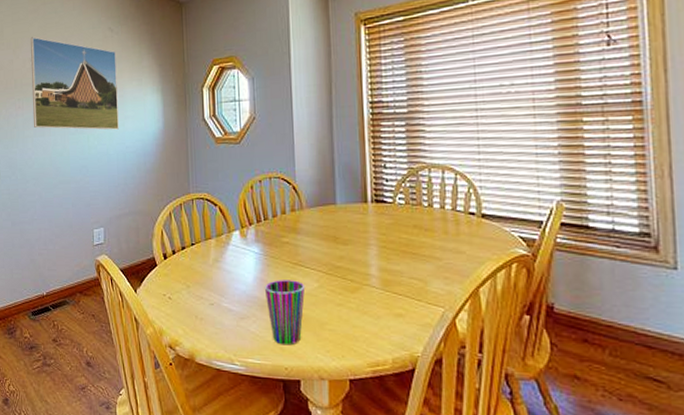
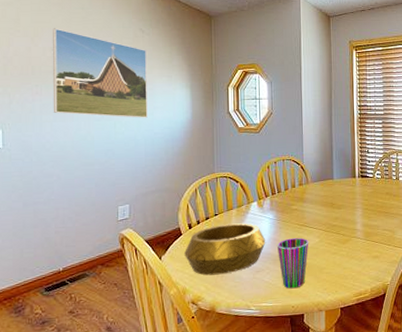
decorative bowl: none [160,256,251,317] -> present [184,223,266,276]

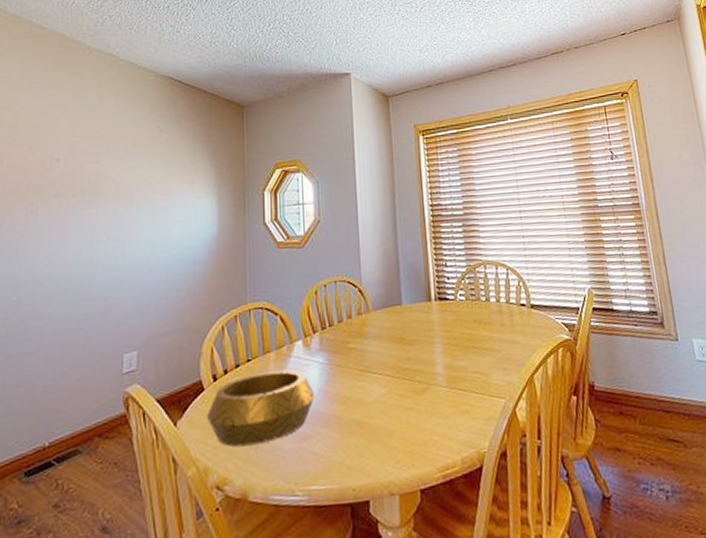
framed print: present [52,28,148,118] -> none [49,133,164,237]
cup: present [276,238,309,289] -> none [329,388,373,463]

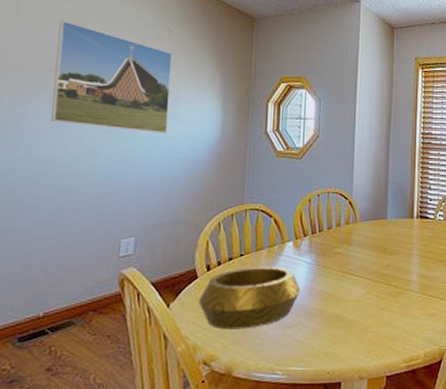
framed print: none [49,133,164,237] -> present [50,20,172,134]

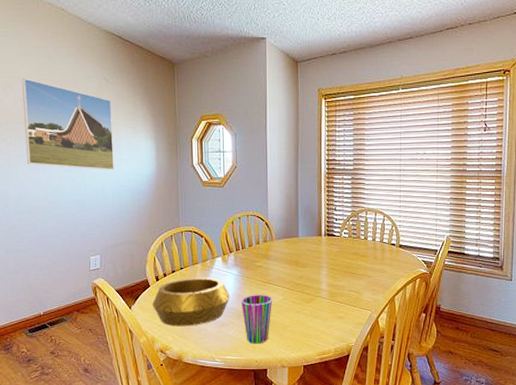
cup: none [313,288,353,350] -> present [240,295,273,344]

